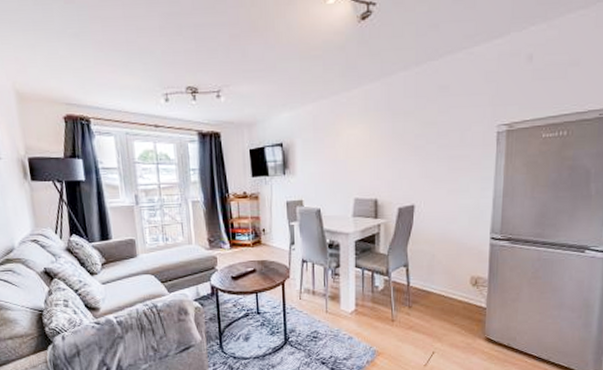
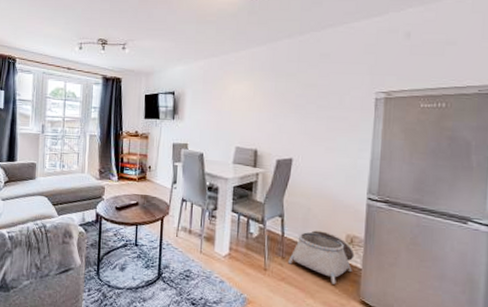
basket: none [415,275,479,326] -> present [288,229,355,284]

